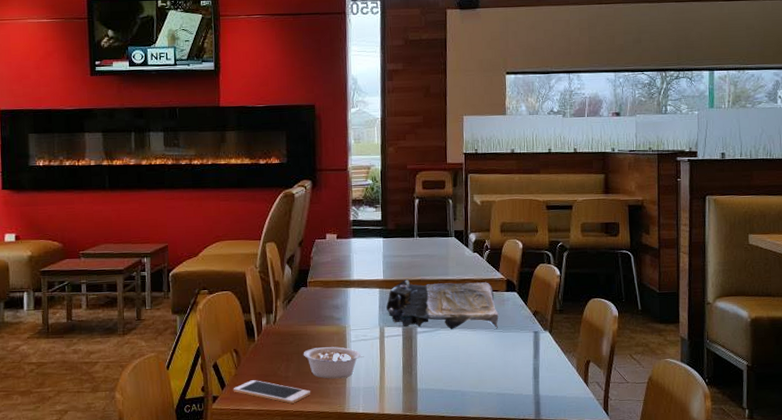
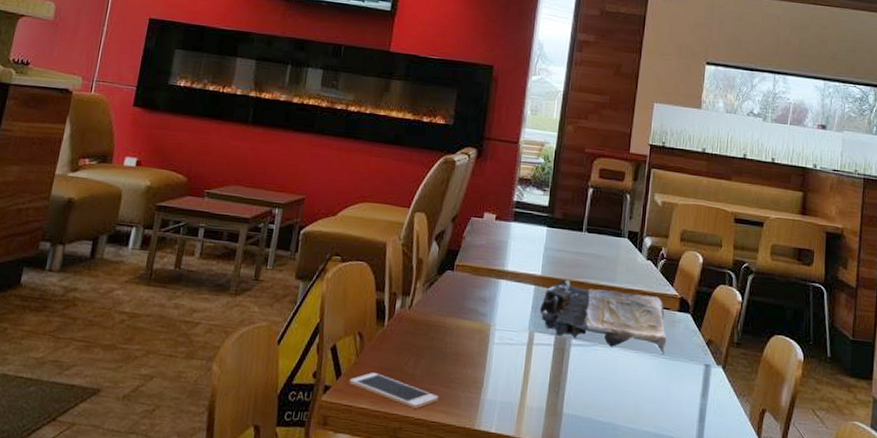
legume: present [303,347,364,379] -> none [436,344,507,387]

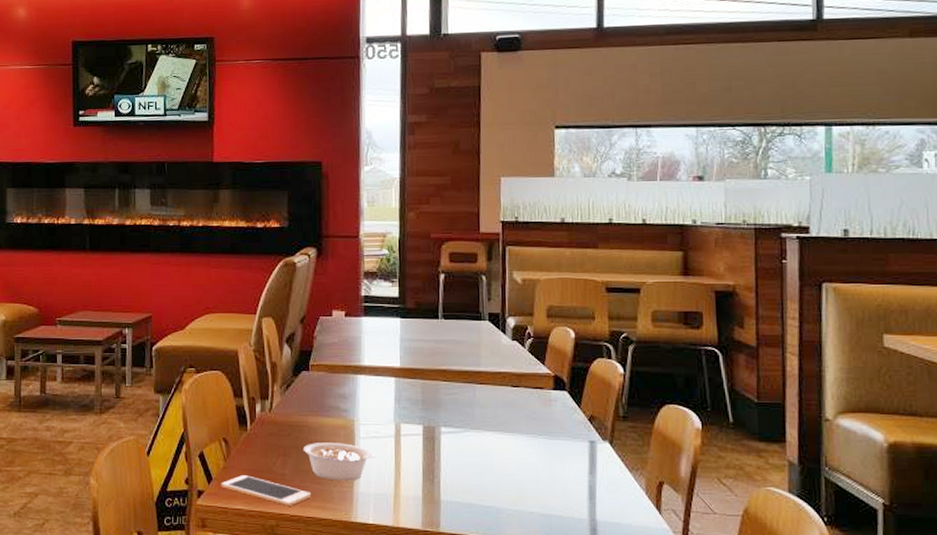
legume: none [436,344,507,387] -> present [303,443,376,481]
food tray: present [540,278,667,353] -> none [404,367,544,433]

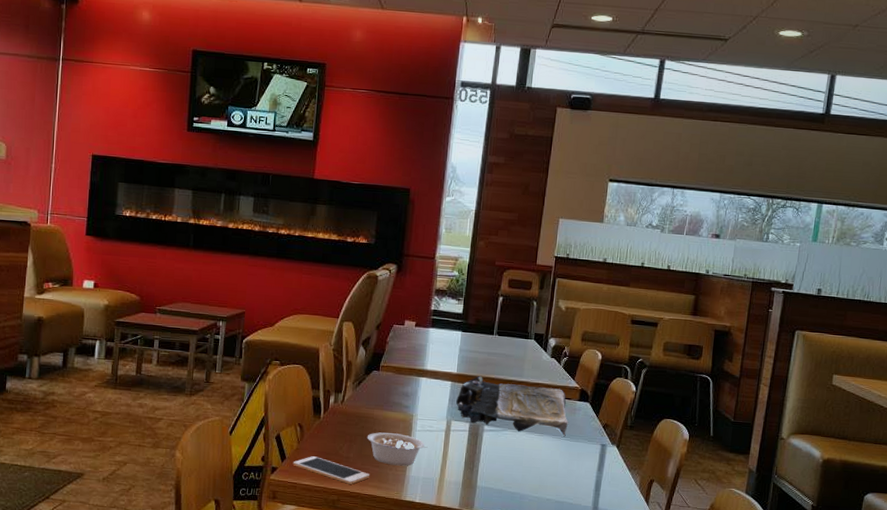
food tray: none [404,367,544,433] -> present [456,375,568,436]

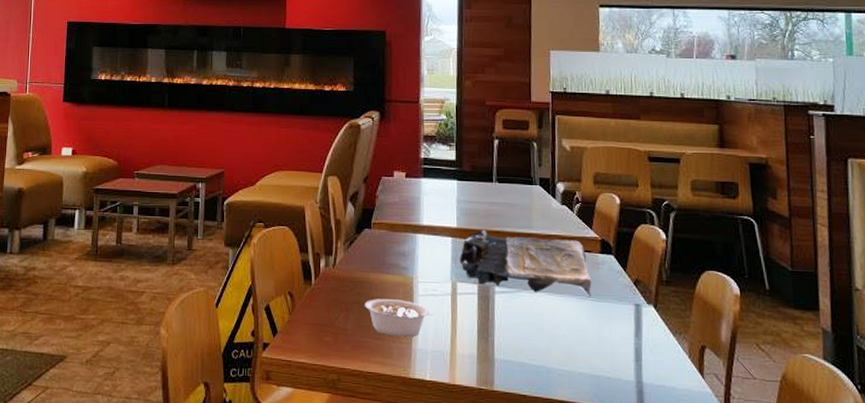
cell phone: present [292,456,370,484] -> none [285,329,372,361]

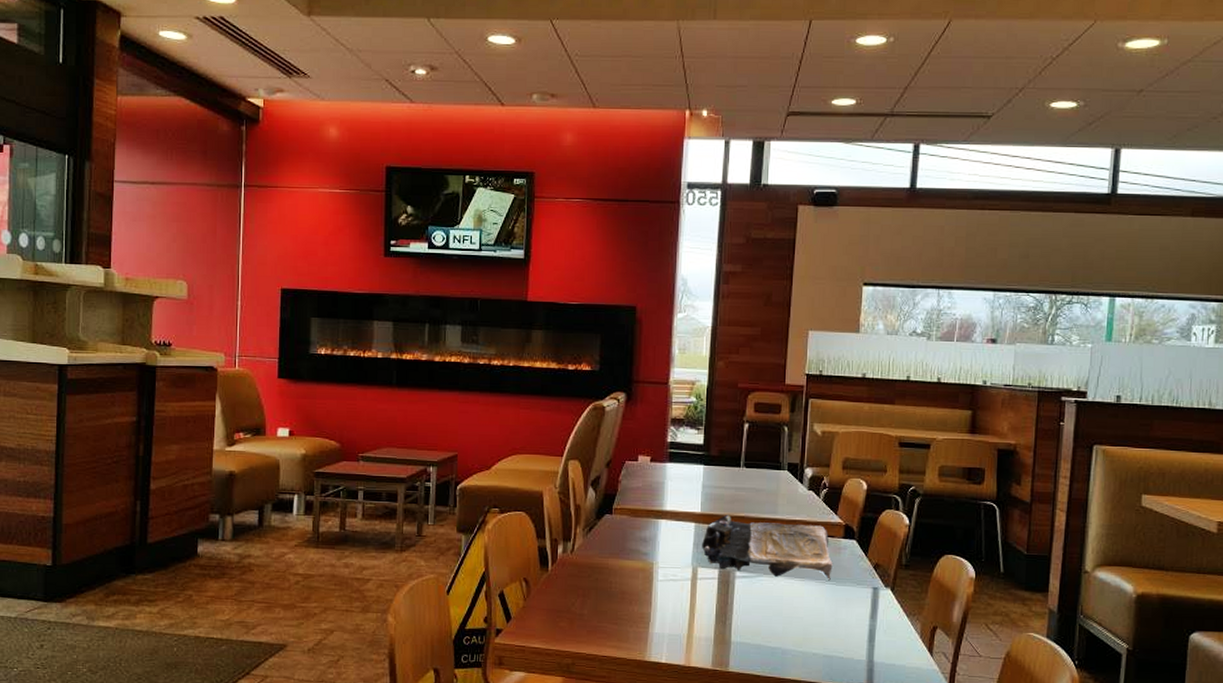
legume: present [364,299,433,338] -> none [602,584,672,622]

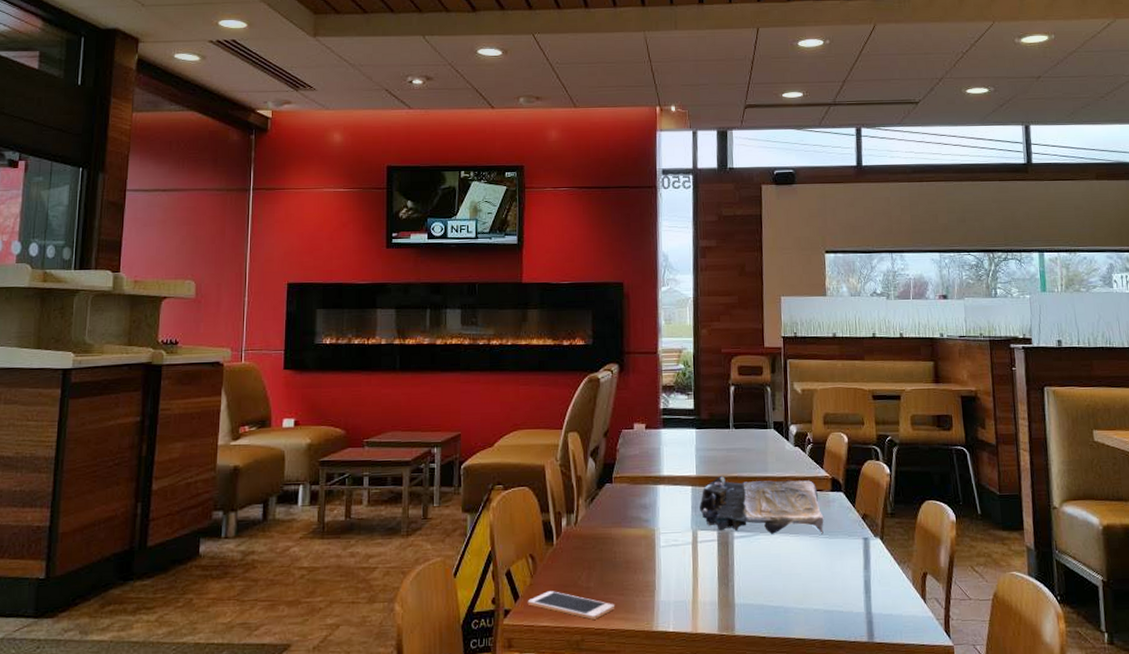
cell phone: none [519,615,608,645] -> present [527,591,615,620]

